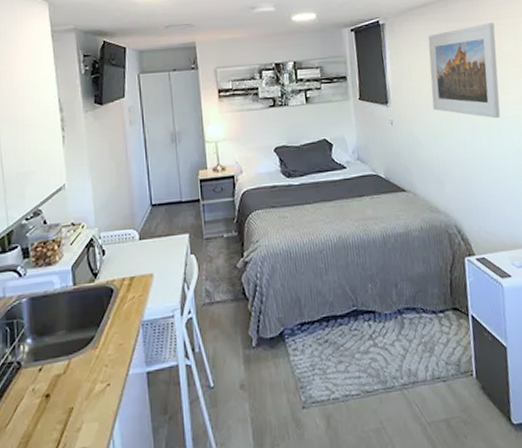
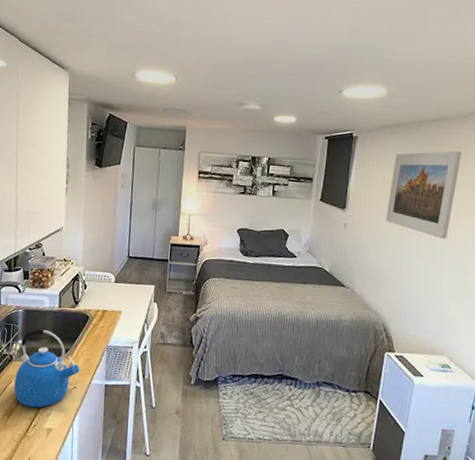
kettle: none [28,315,111,426] -> present [14,327,80,408]

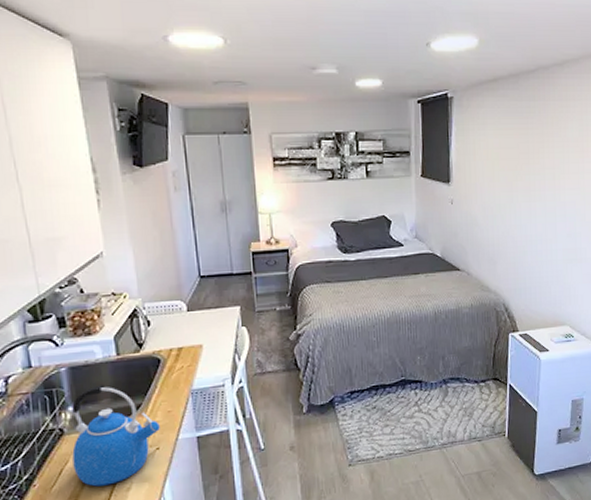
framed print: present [386,151,461,240] -> none [493,104,562,203]

